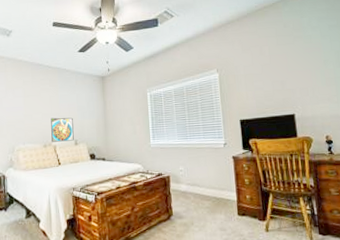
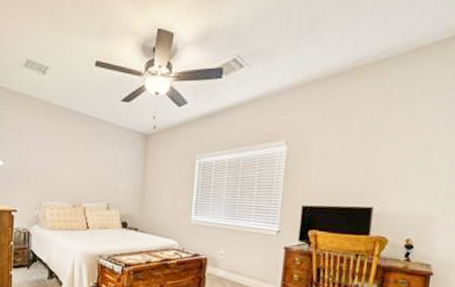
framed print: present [51,117,74,142] -> none [82,175,107,205]

